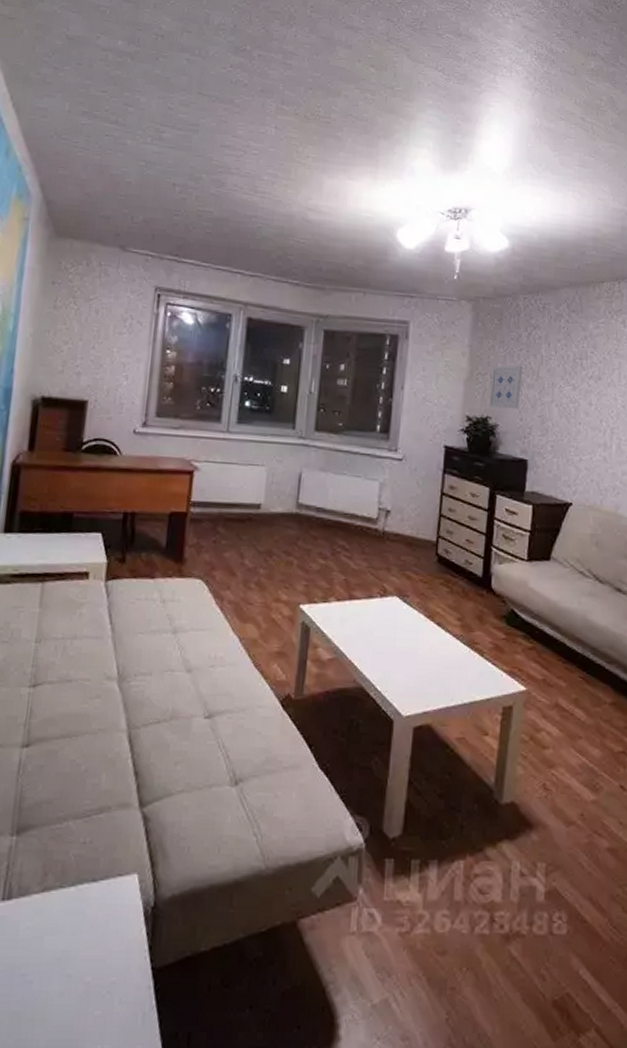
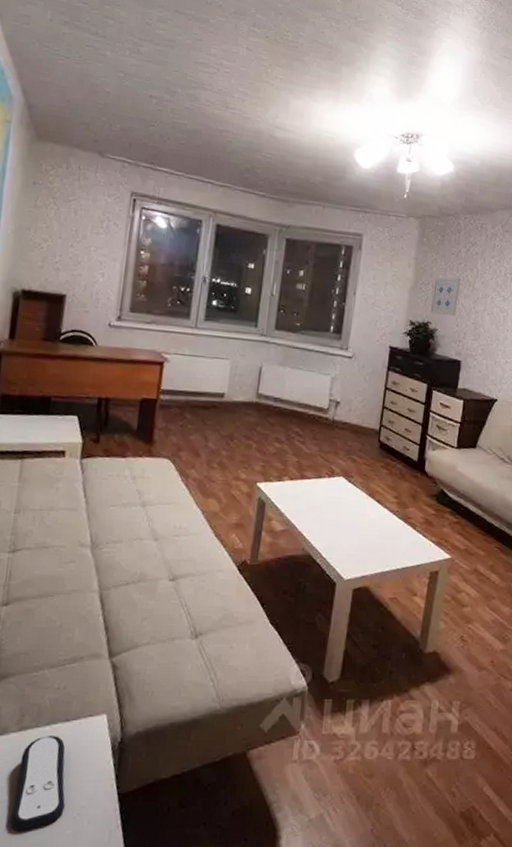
remote control: none [32,898,93,1011] -> present [10,736,66,832]

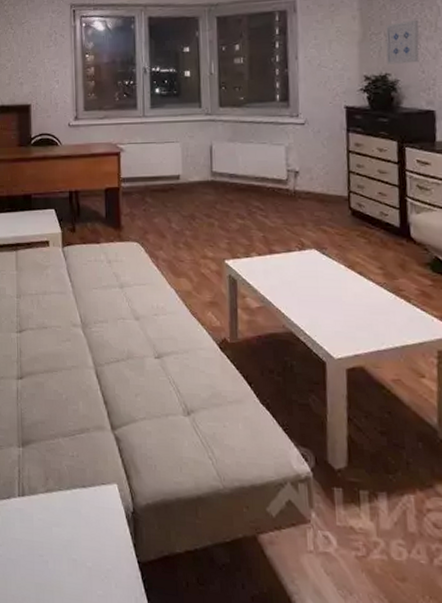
remote control: present [10,736,66,832] -> none [50,499,93,587]

